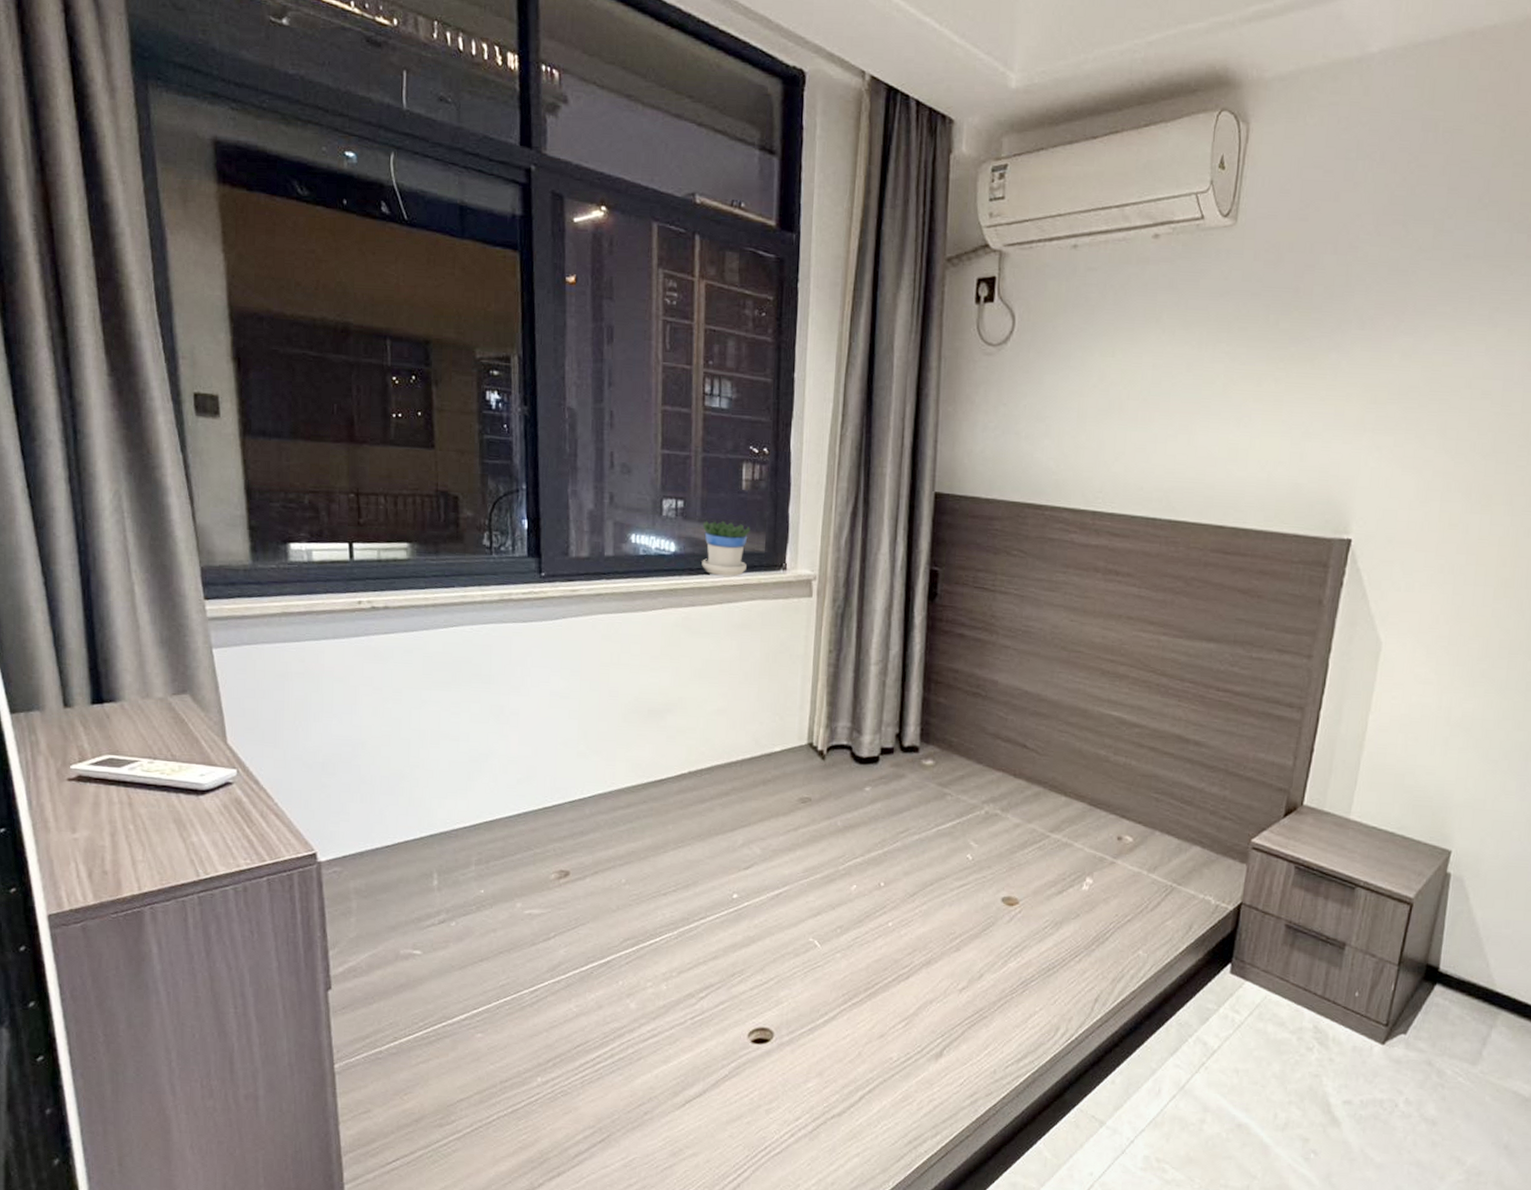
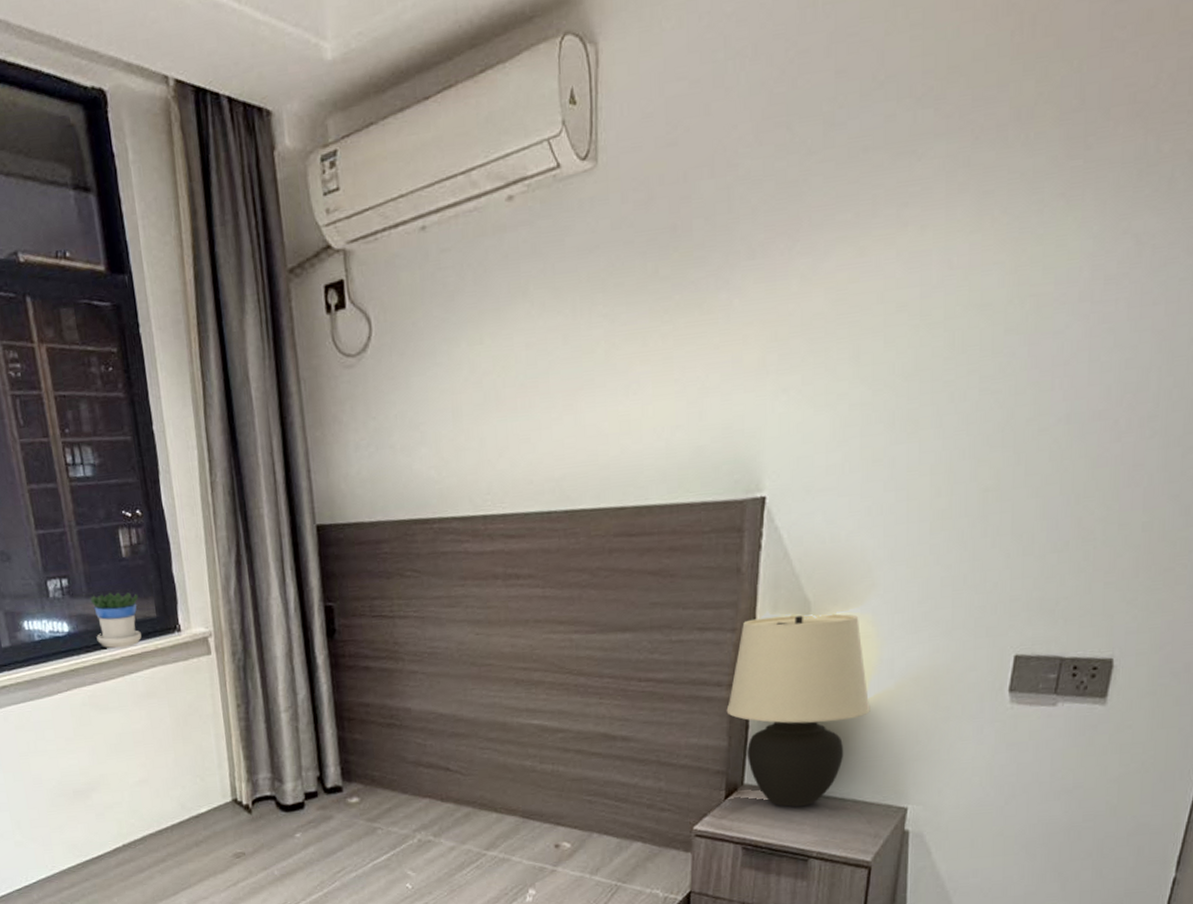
table lamp: none [1294,649,1427,835] -> present [726,613,870,807]

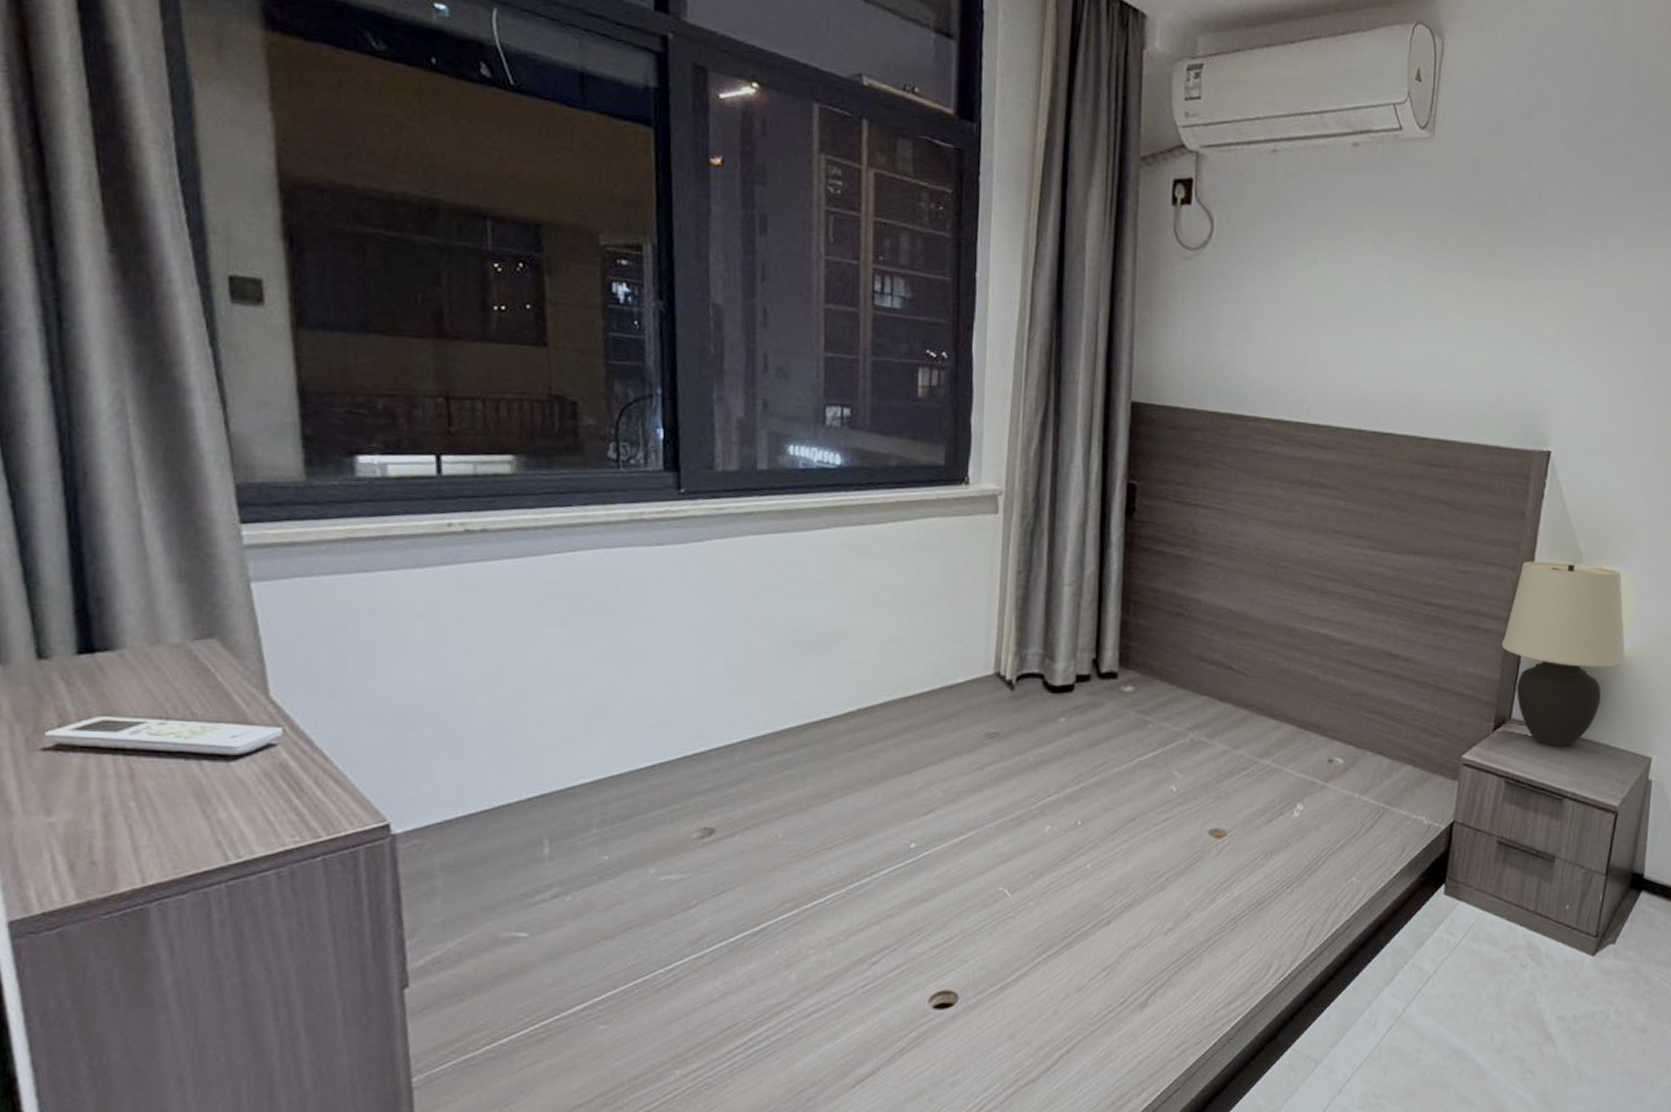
flowerpot: present [90,592,142,649] -> none [872,430,928,492]

